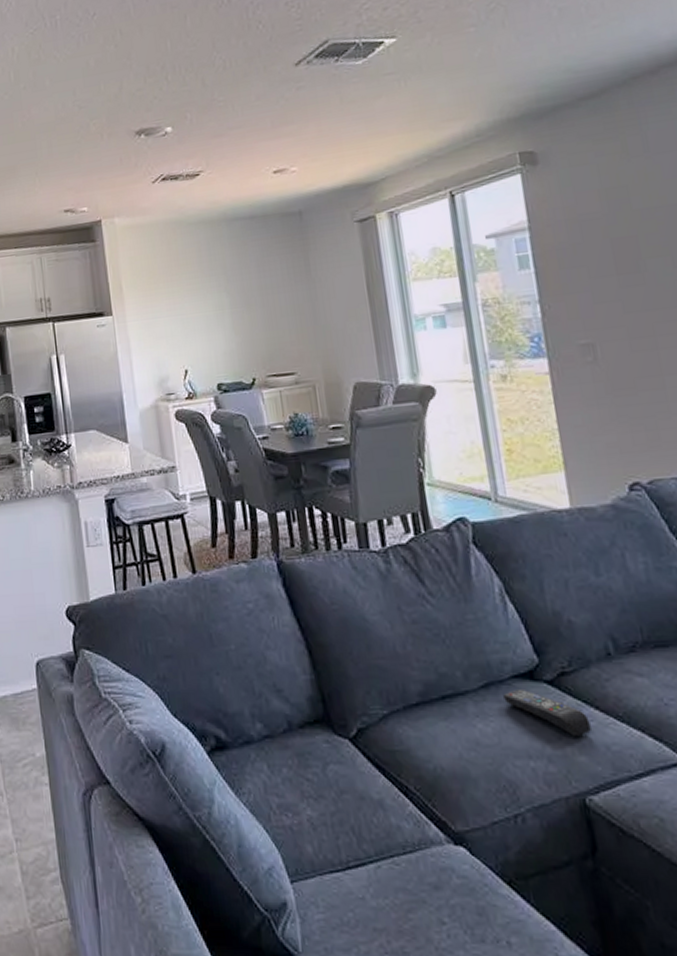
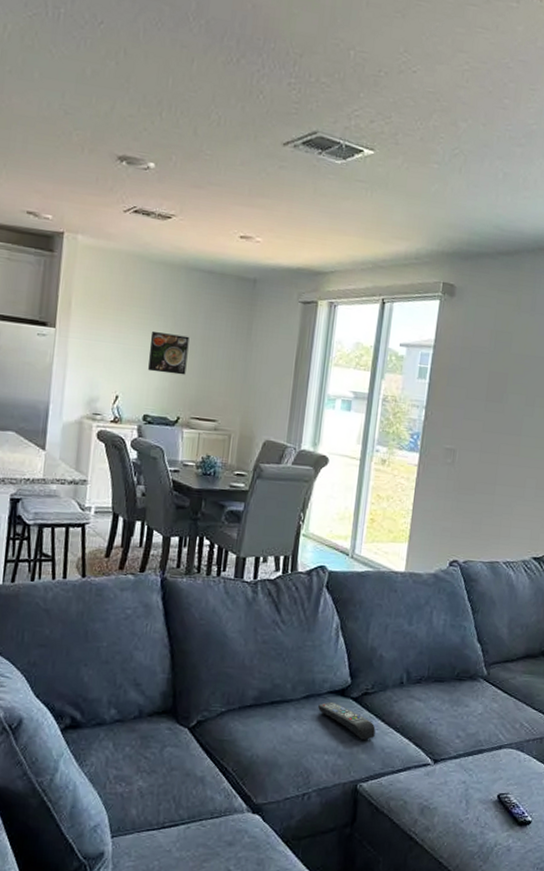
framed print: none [205,290,251,337] -> present [148,330,190,375]

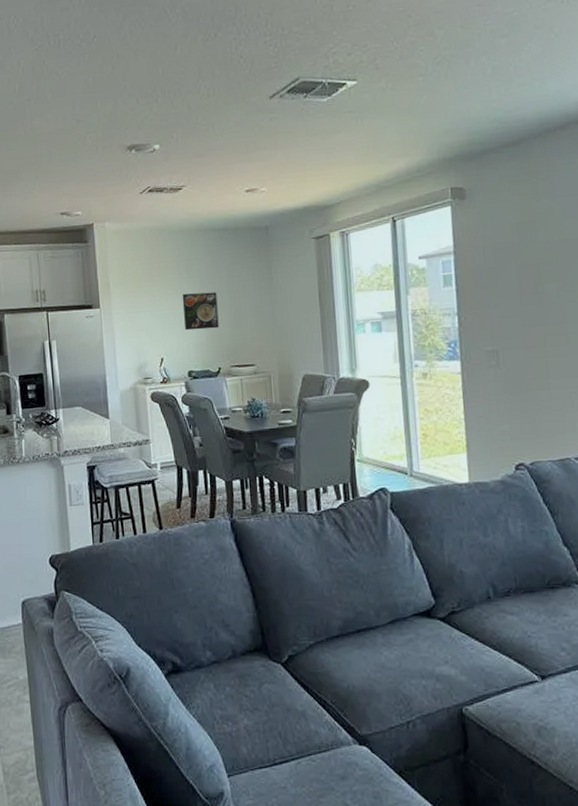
remote control: present [318,701,376,740] -> none [406,624,471,661]

